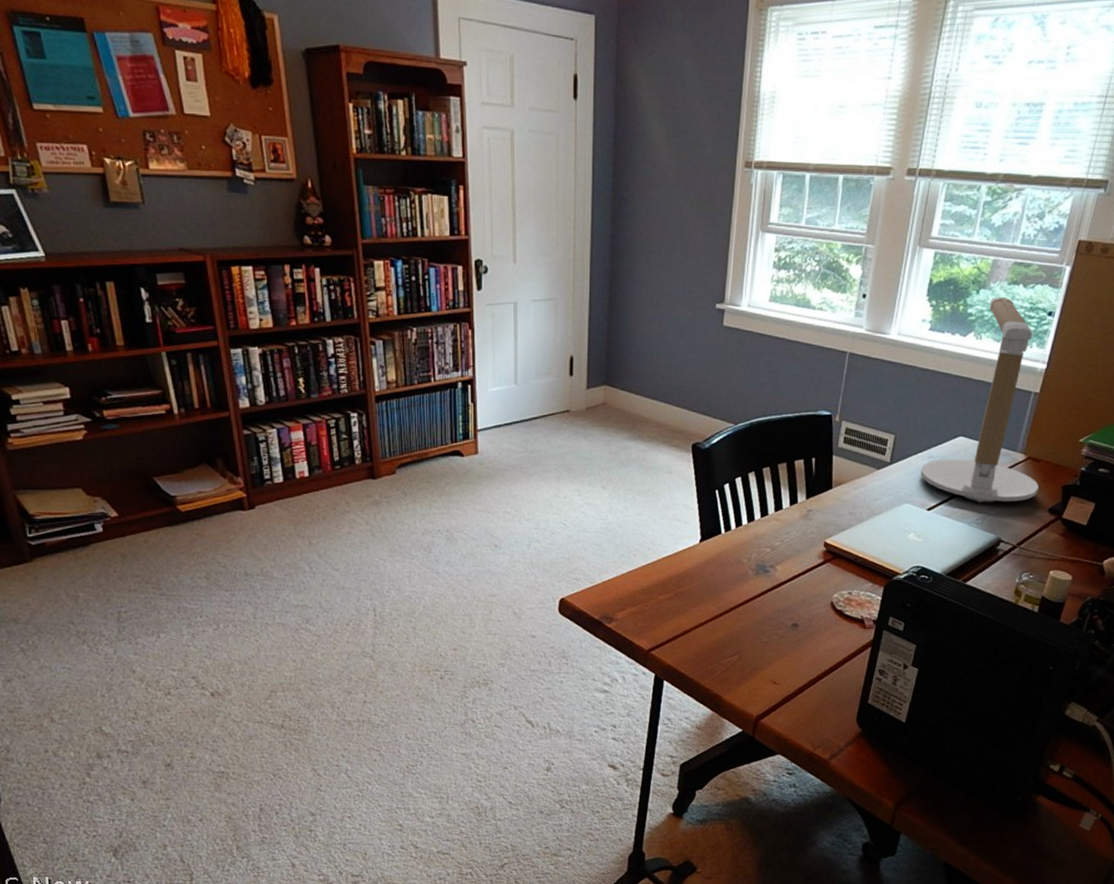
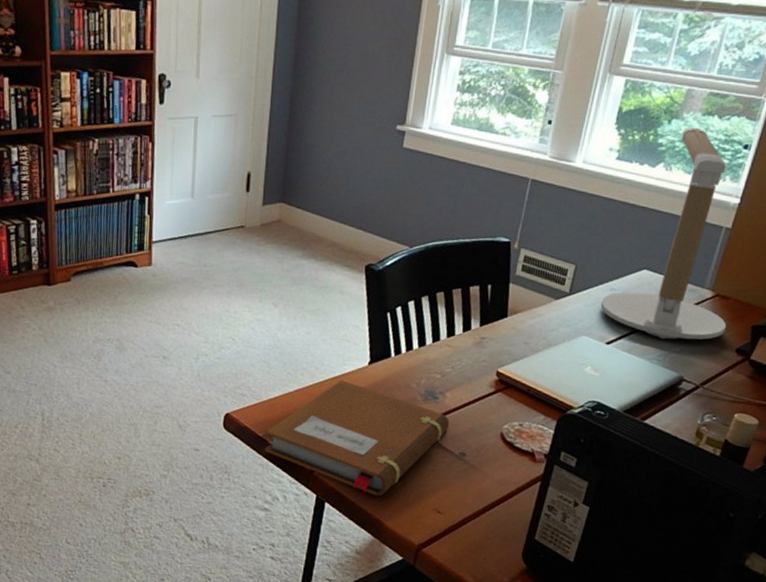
notebook: none [602,559,781,671] -> present [265,380,450,497]

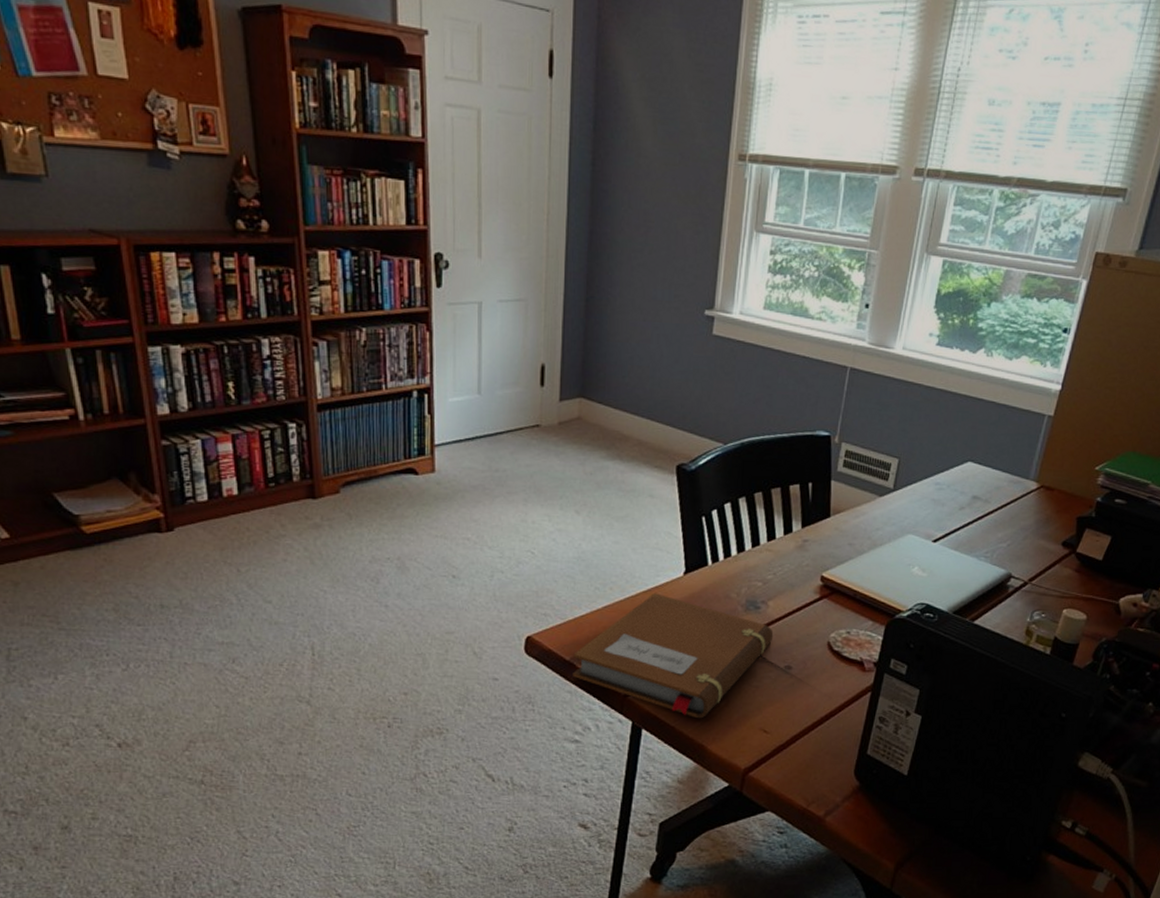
desk lamp: present [600,128,727,340] -> none [925,311,1052,535]

